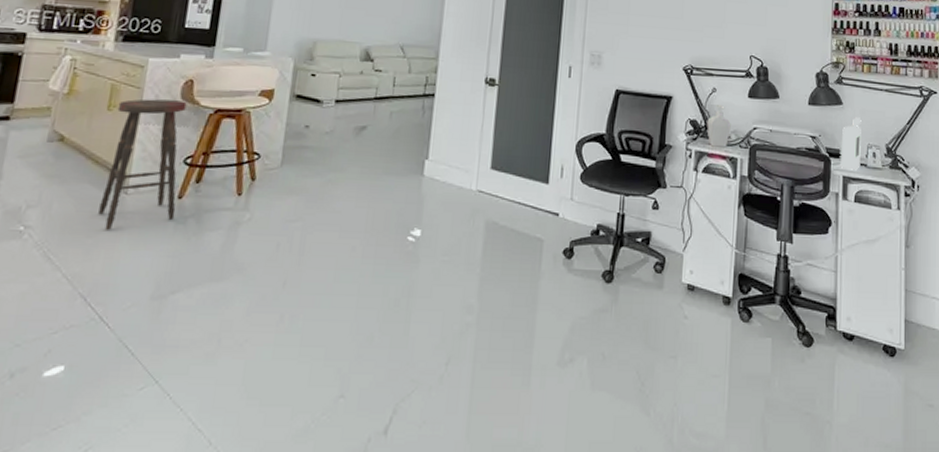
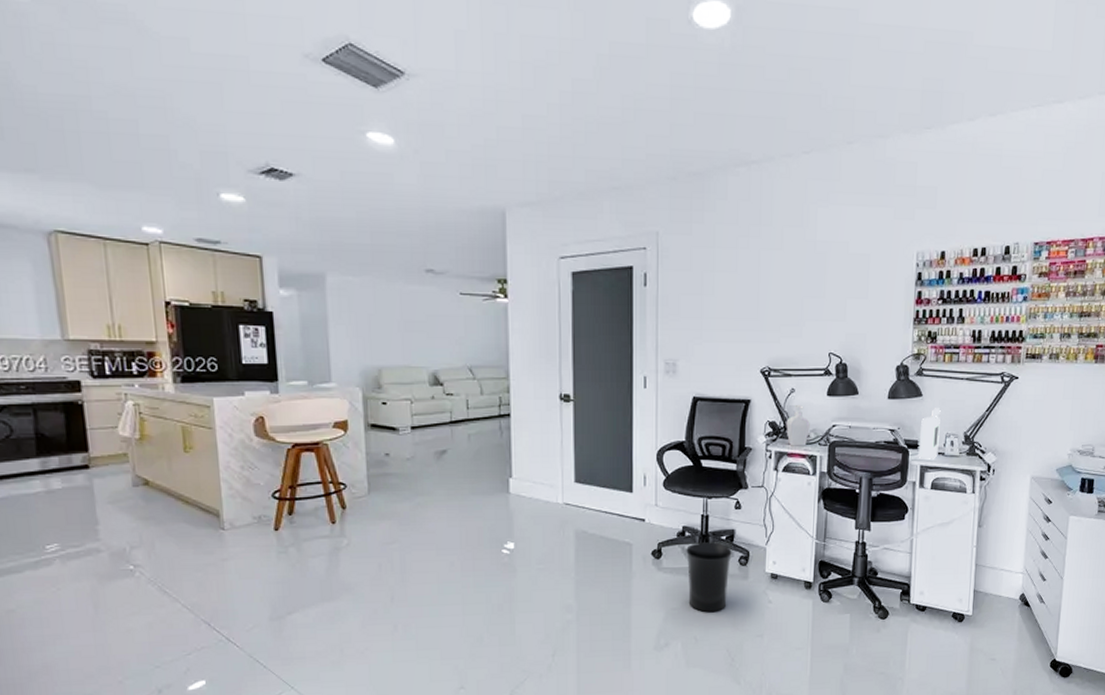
bar stool: present [98,99,187,230] -> none [193,438,276,563]
waste bin: none [598,243,647,326] -> present [686,542,732,613]

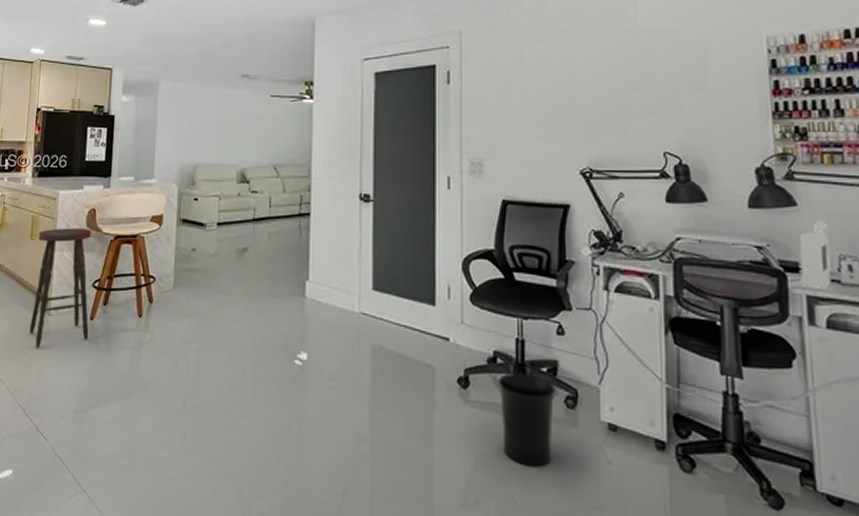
bar stool: none [193,438,276,563] -> present [29,228,92,348]
soap bottle: present [786,405,810,448] -> none [615,212,647,264]

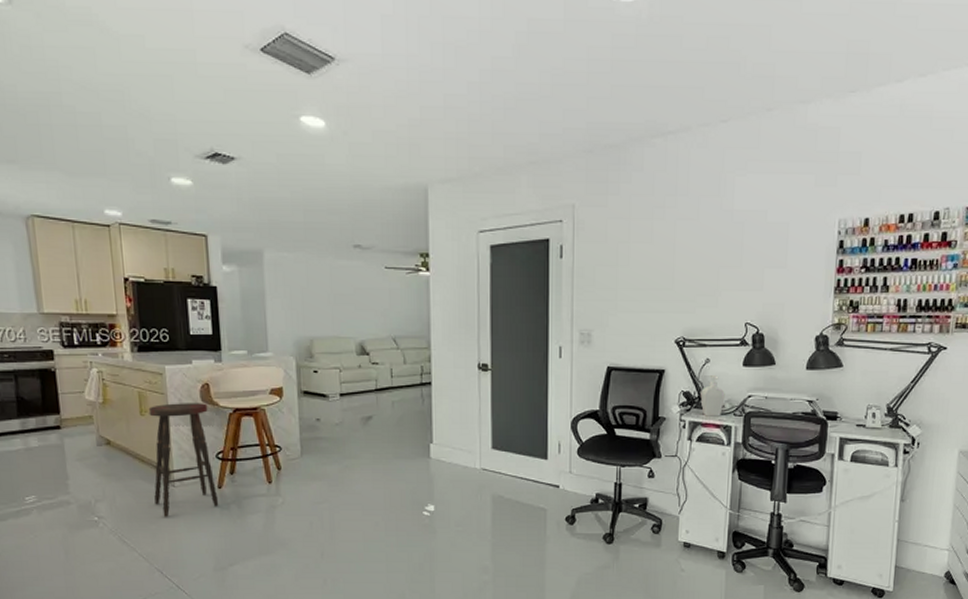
waste bin: present [498,372,556,467] -> none [599,510,645,579]
soap bottle: none [615,212,647,264] -> present [700,375,725,418]
tissue box: present [800,221,831,288] -> none [837,379,862,431]

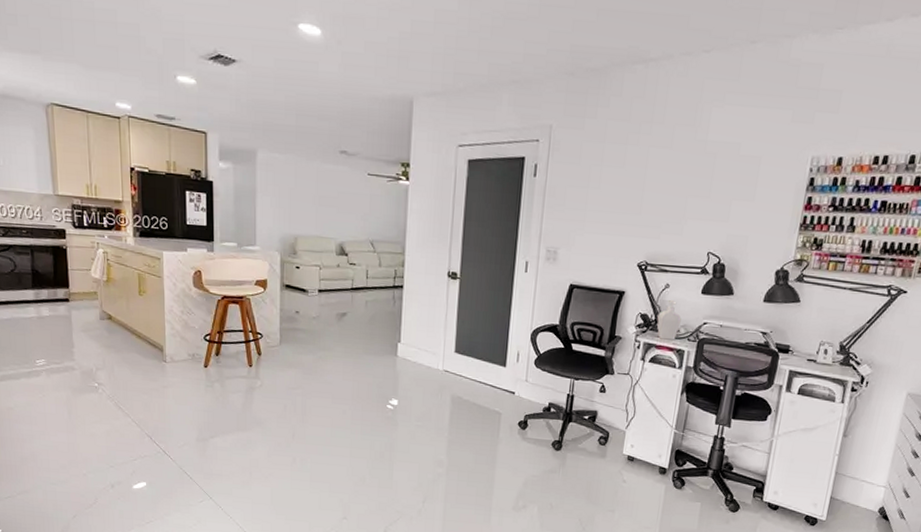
bar stool: present [148,403,219,517] -> none [146,286,204,389]

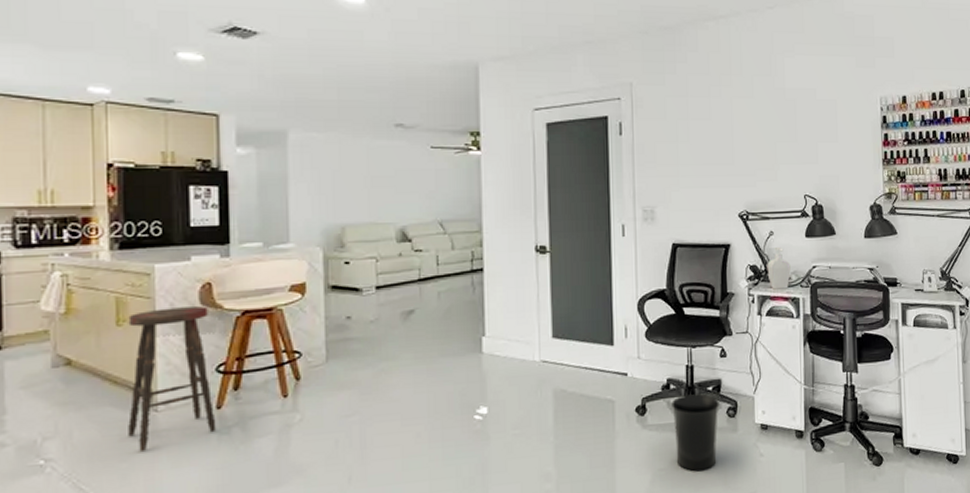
bar stool: none [146,286,204,389] -> present [128,306,217,451]
waste bin: none [547,419,593,484] -> present [672,394,719,472]

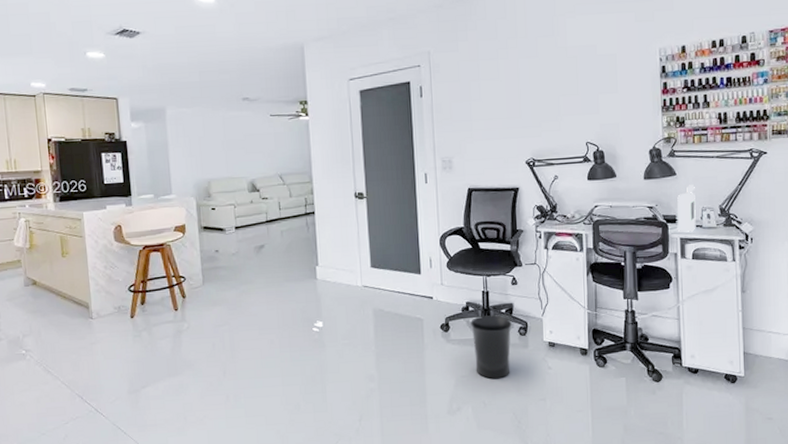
bar stool: present [128,306,217,451] -> none [69,243,132,347]
soap bottle: present [767,248,791,291] -> none [552,190,574,228]
tissue box: none [898,245,917,297] -> present [677,185,696,232]

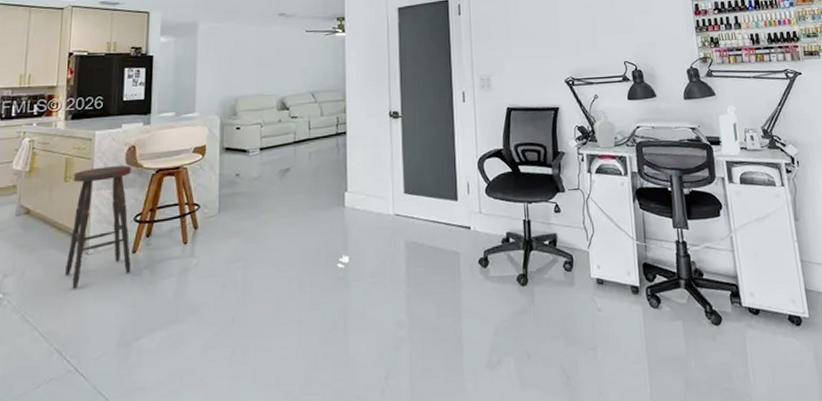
bar stool: none [69,243,132,347] -> present [65,165,132,289]
waste bin: present [471,315,512,379] -> none [511,247,556,324]
soap bottle: none [552,190,574,228] -> present [593,110,616,150]

